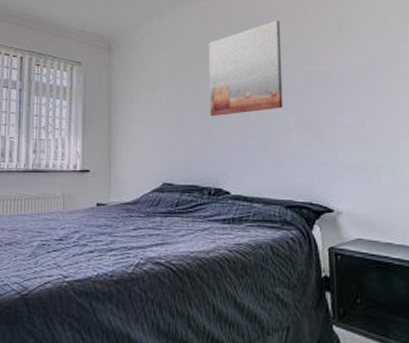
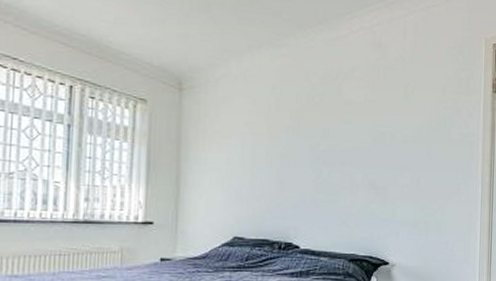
wall art: present [208,21,283,116] -> none [285,78,356,170]

